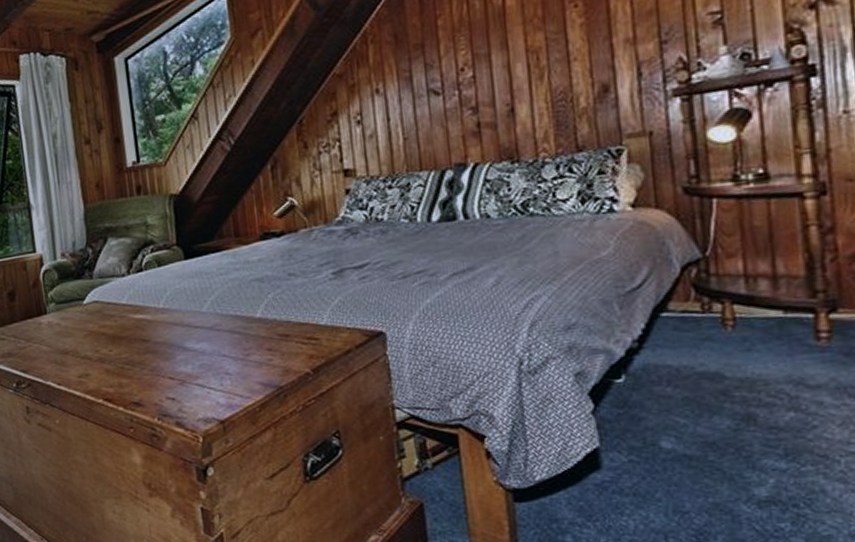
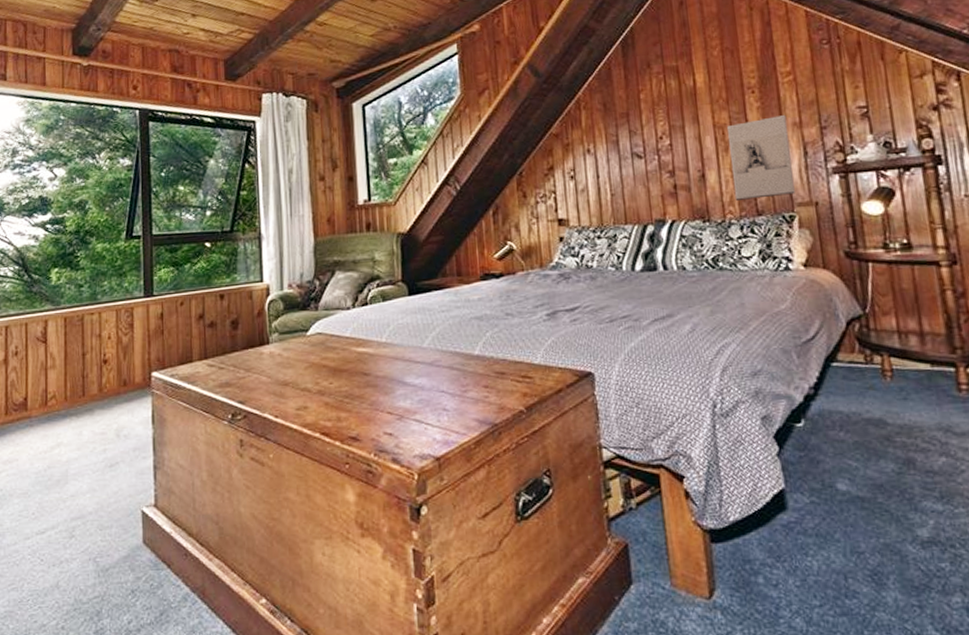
wall sculpture: none [543,29,626,137] -> present [727,114,796,202]

